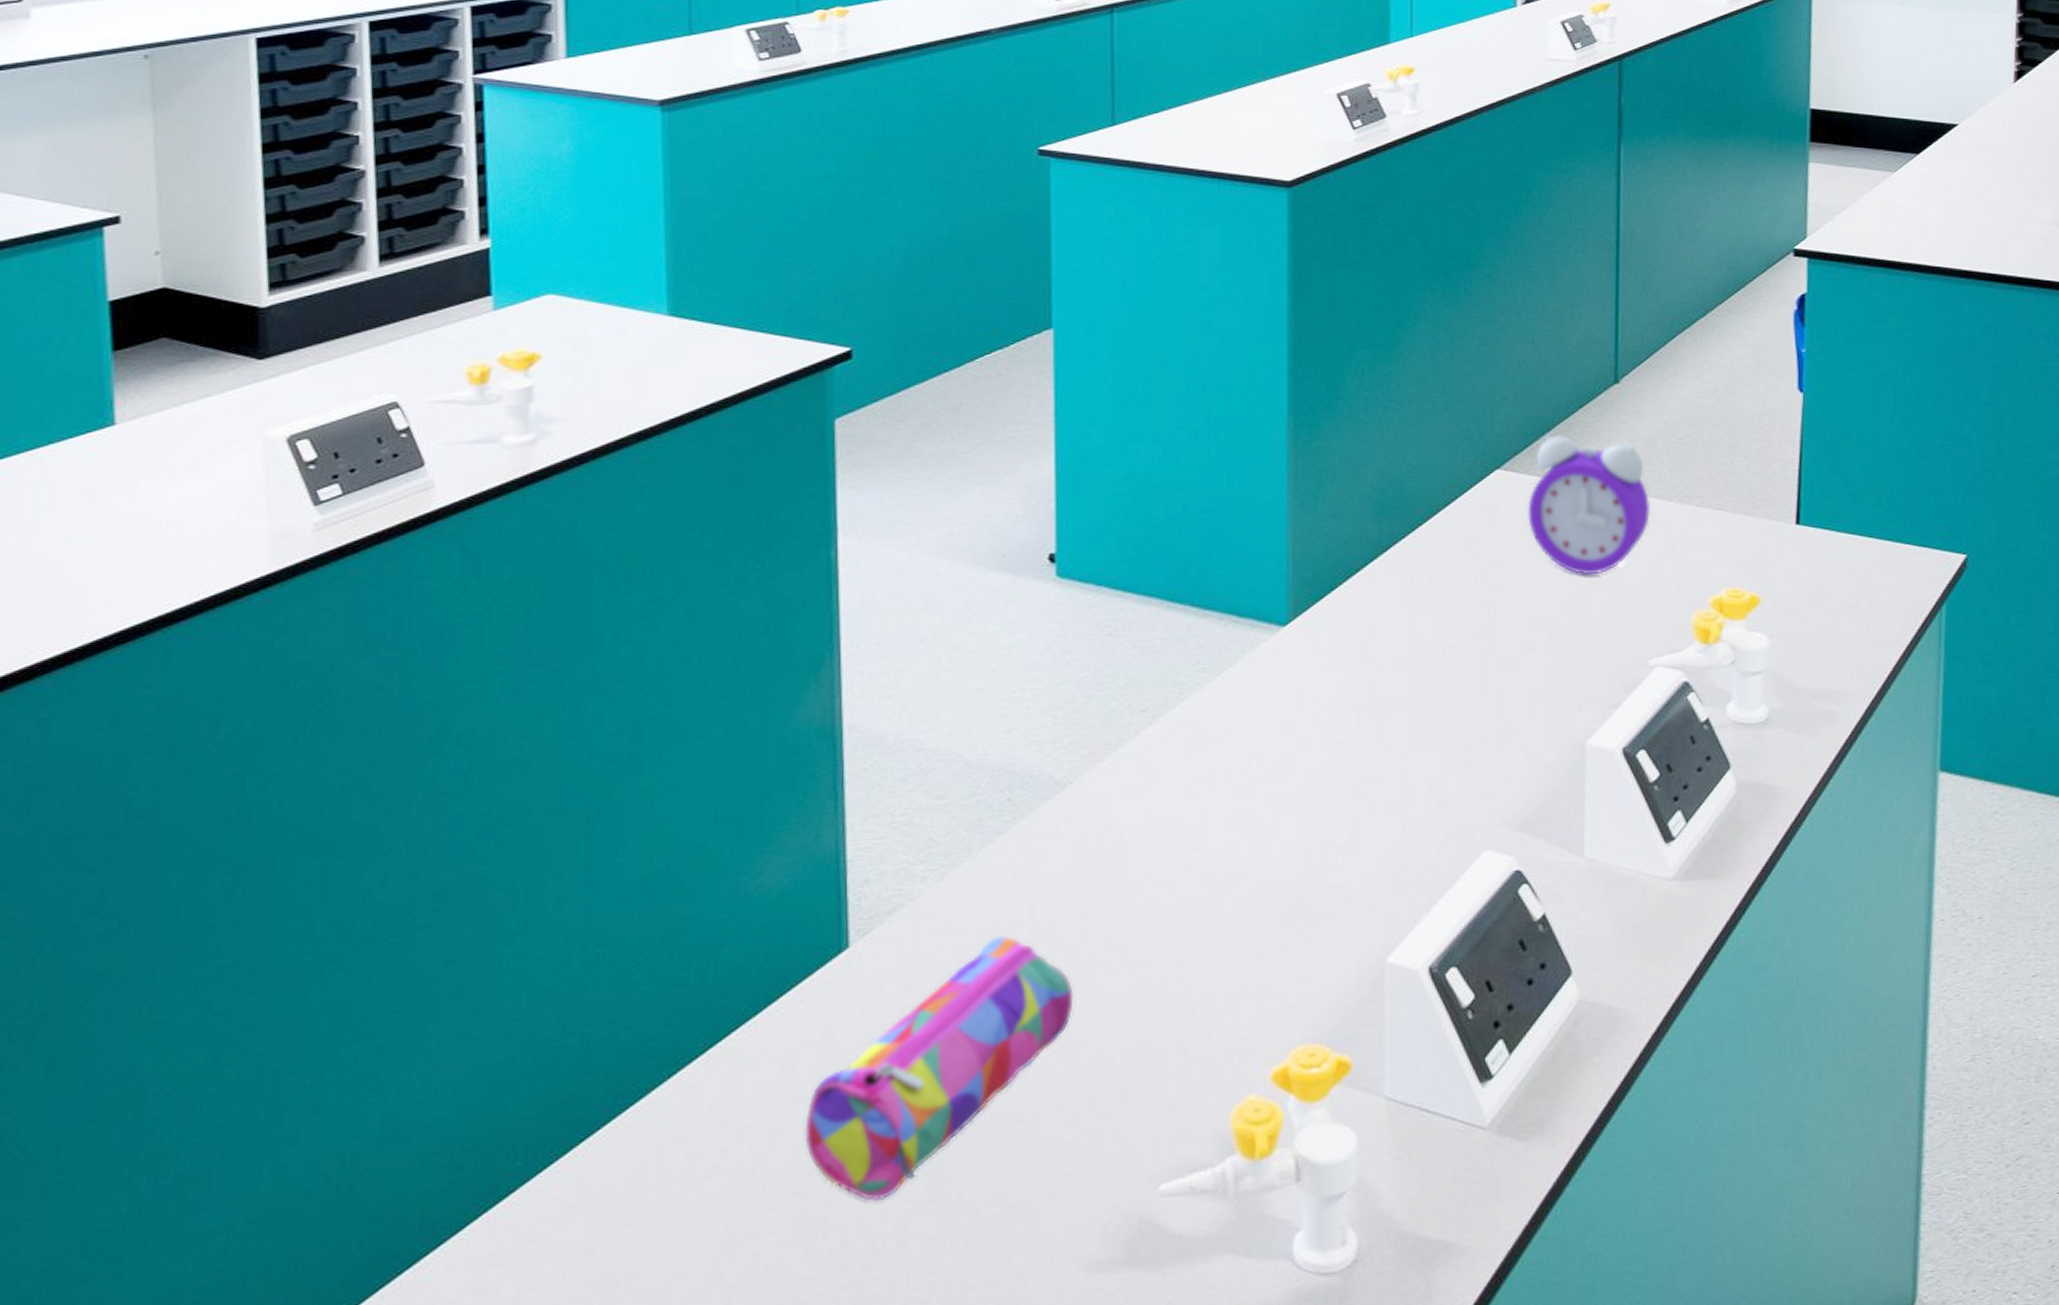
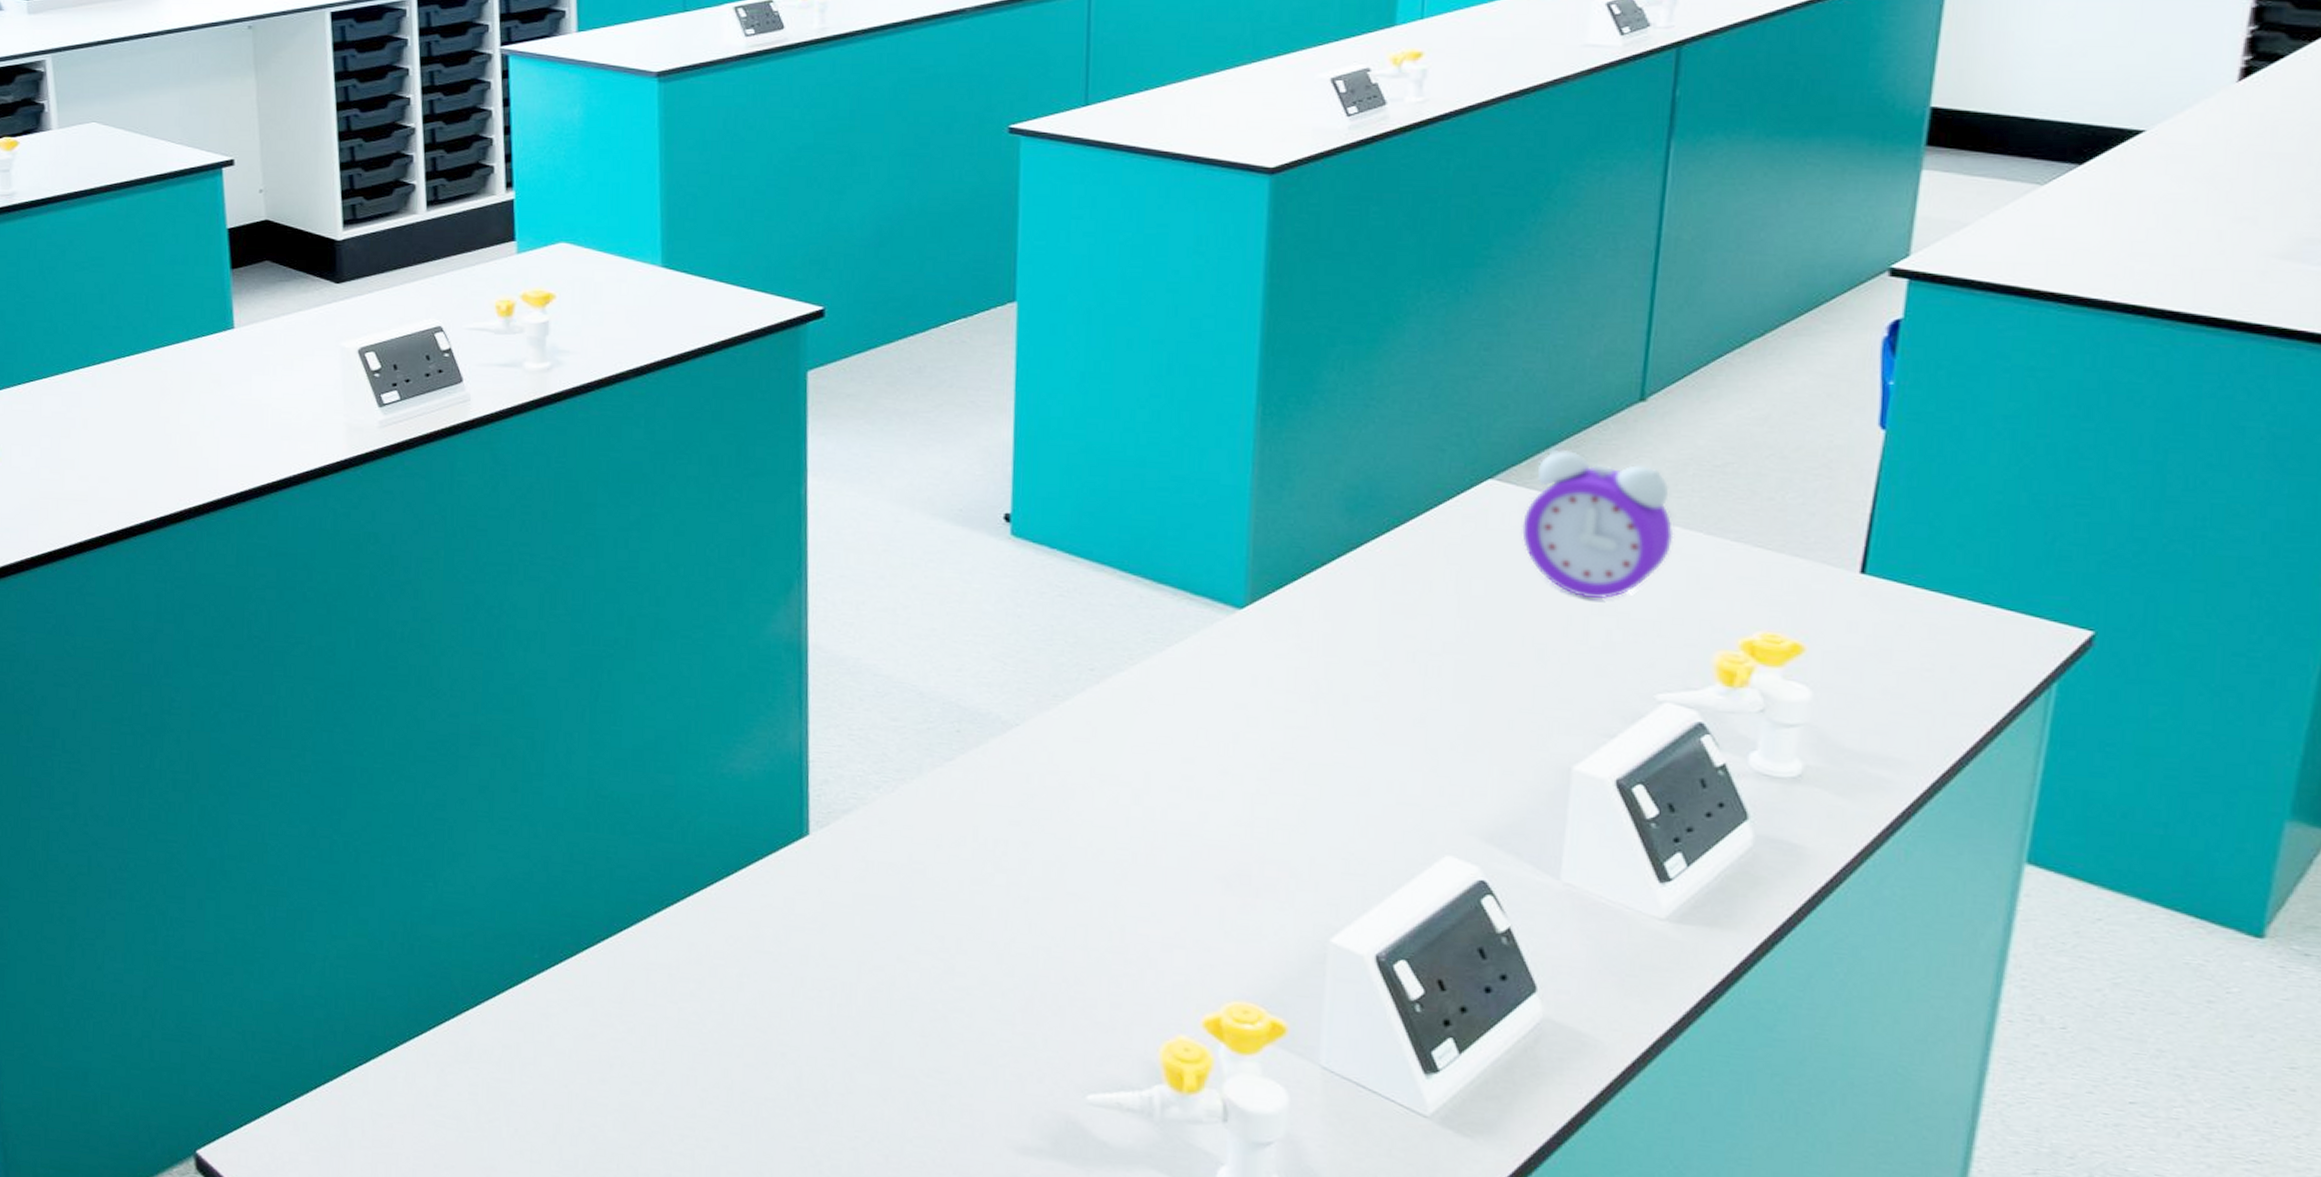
pencil case: present [805,935,1074,1202] -> none [767,849,1013,1052]

